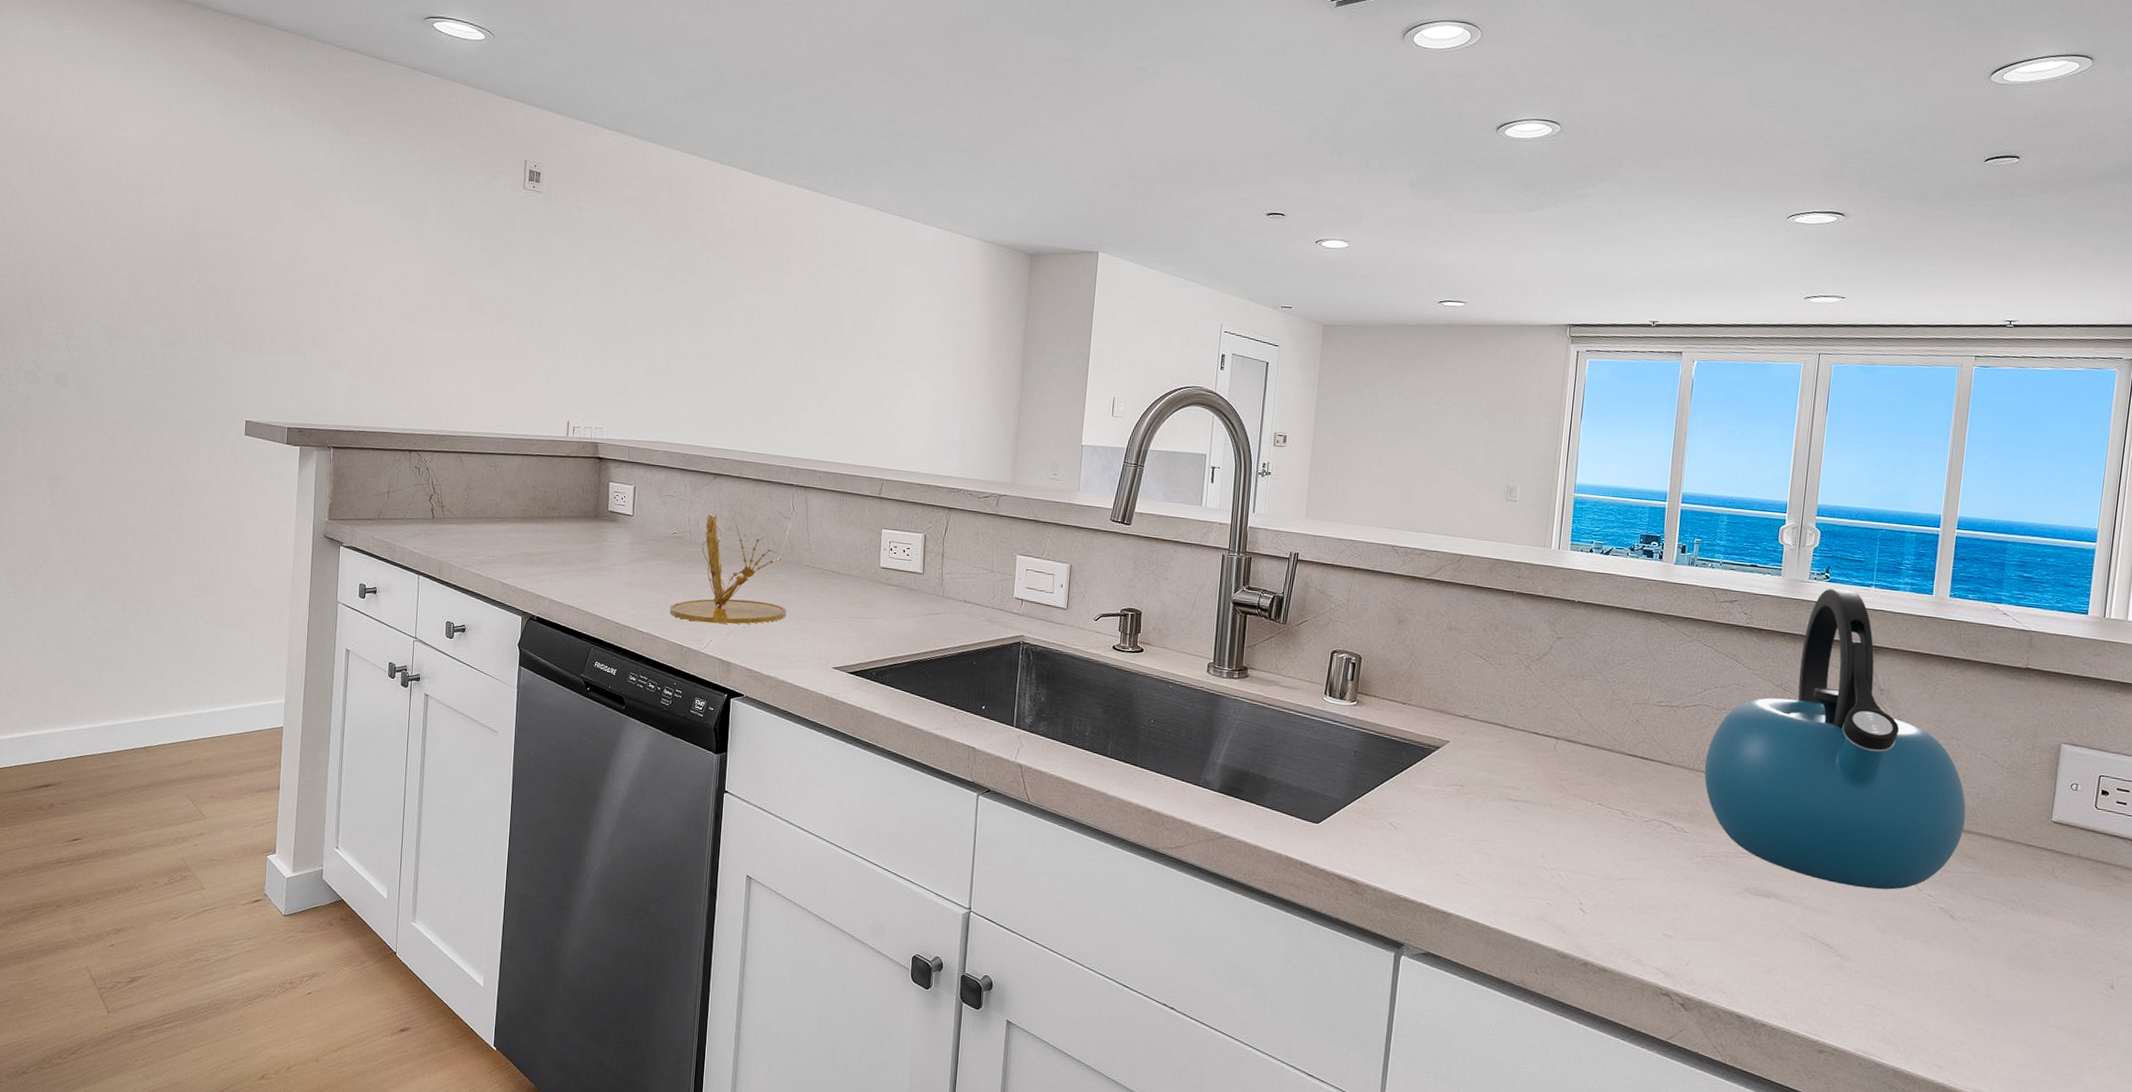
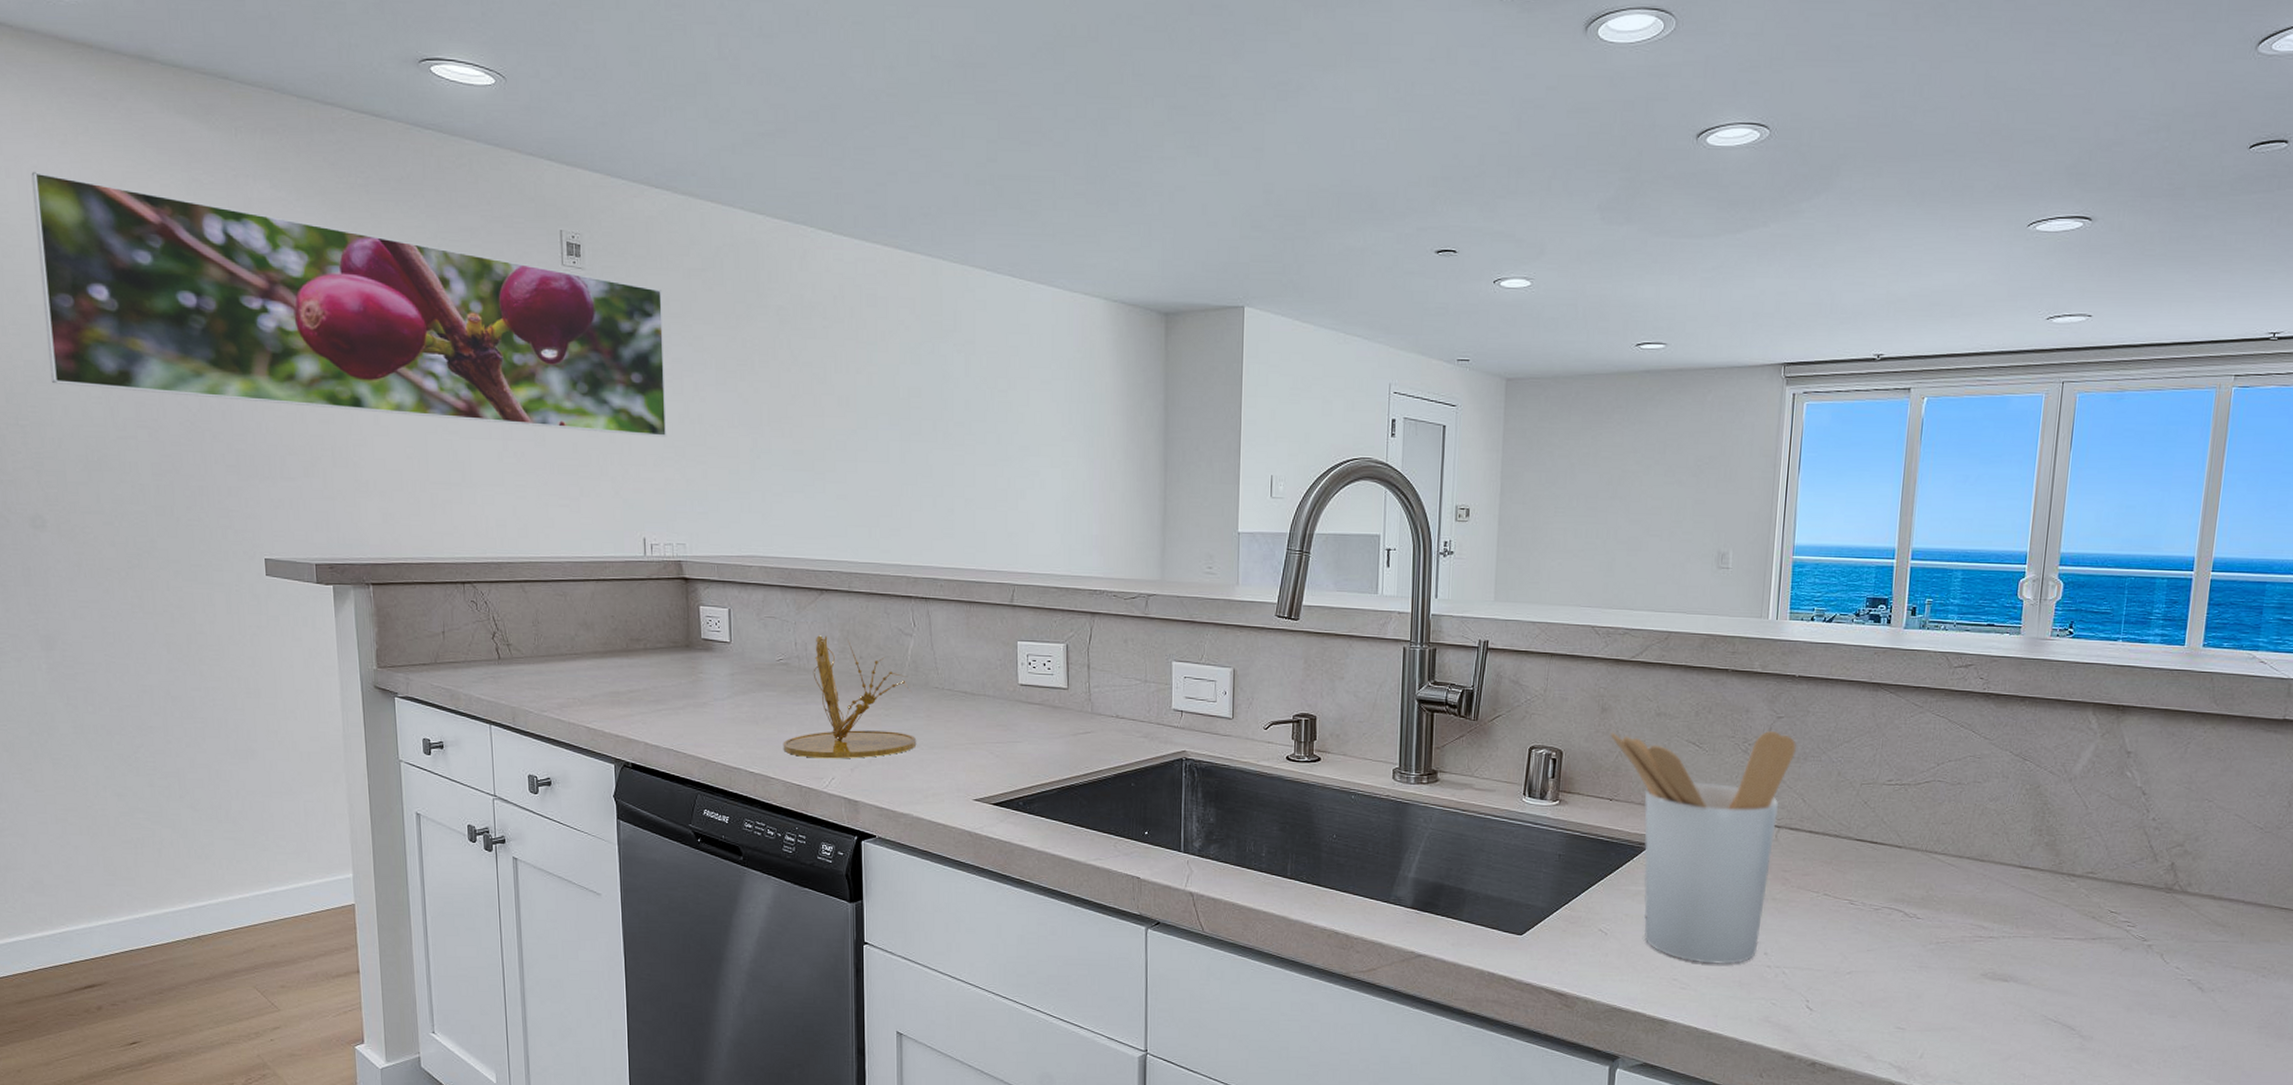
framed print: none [90,91,605,336] -> present [31,171,667,437]
utensil holder: none [1405,643,1575,864] -> present [1610,731,1796,964]
kettle: present [1704,588,1966,890] -> none [1938,645,2217,965]

